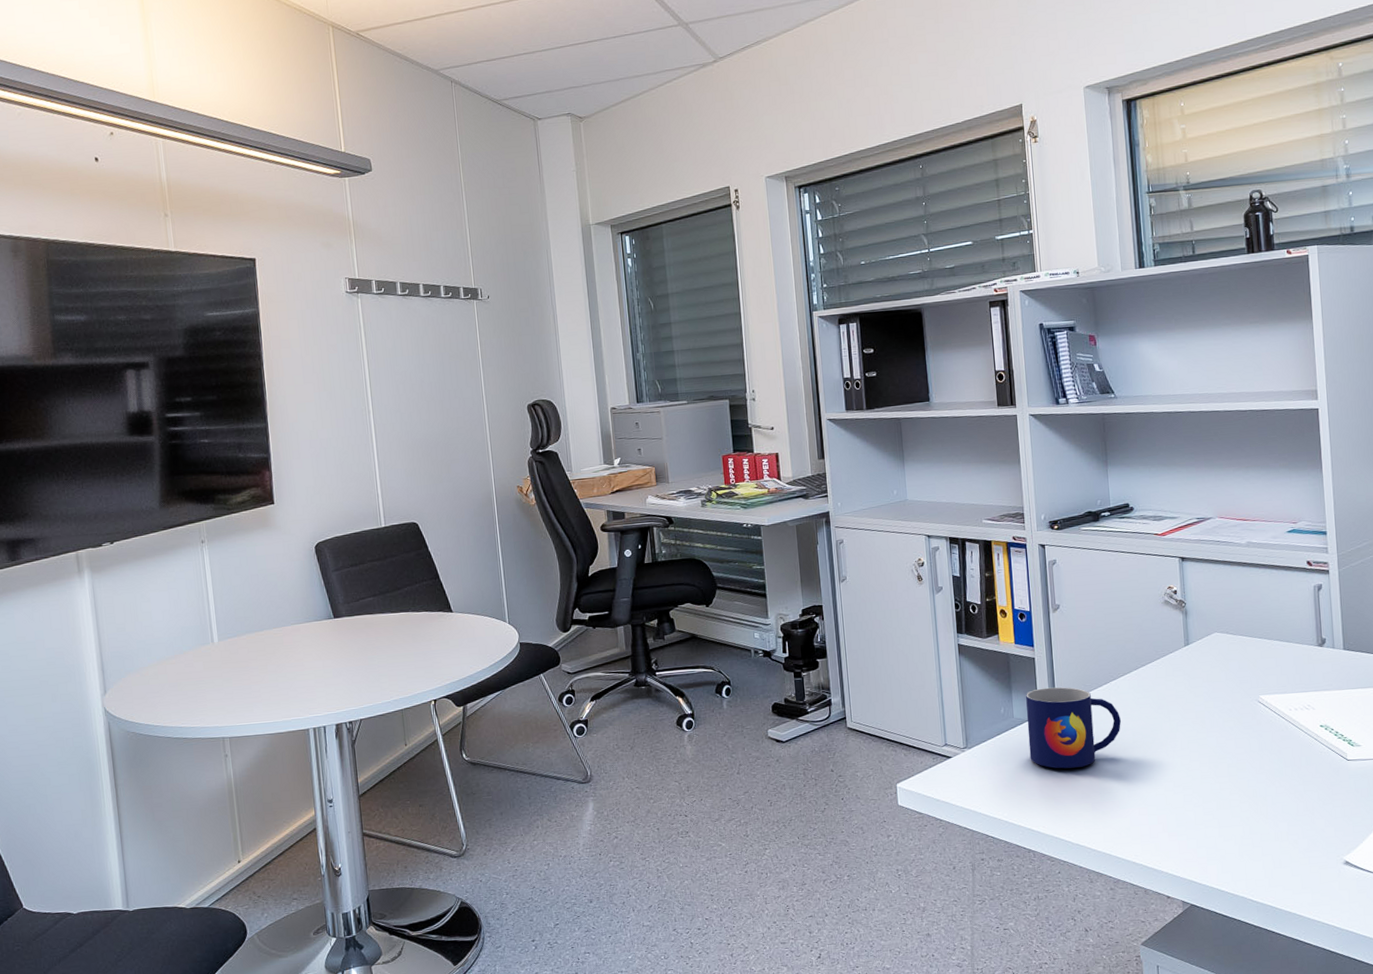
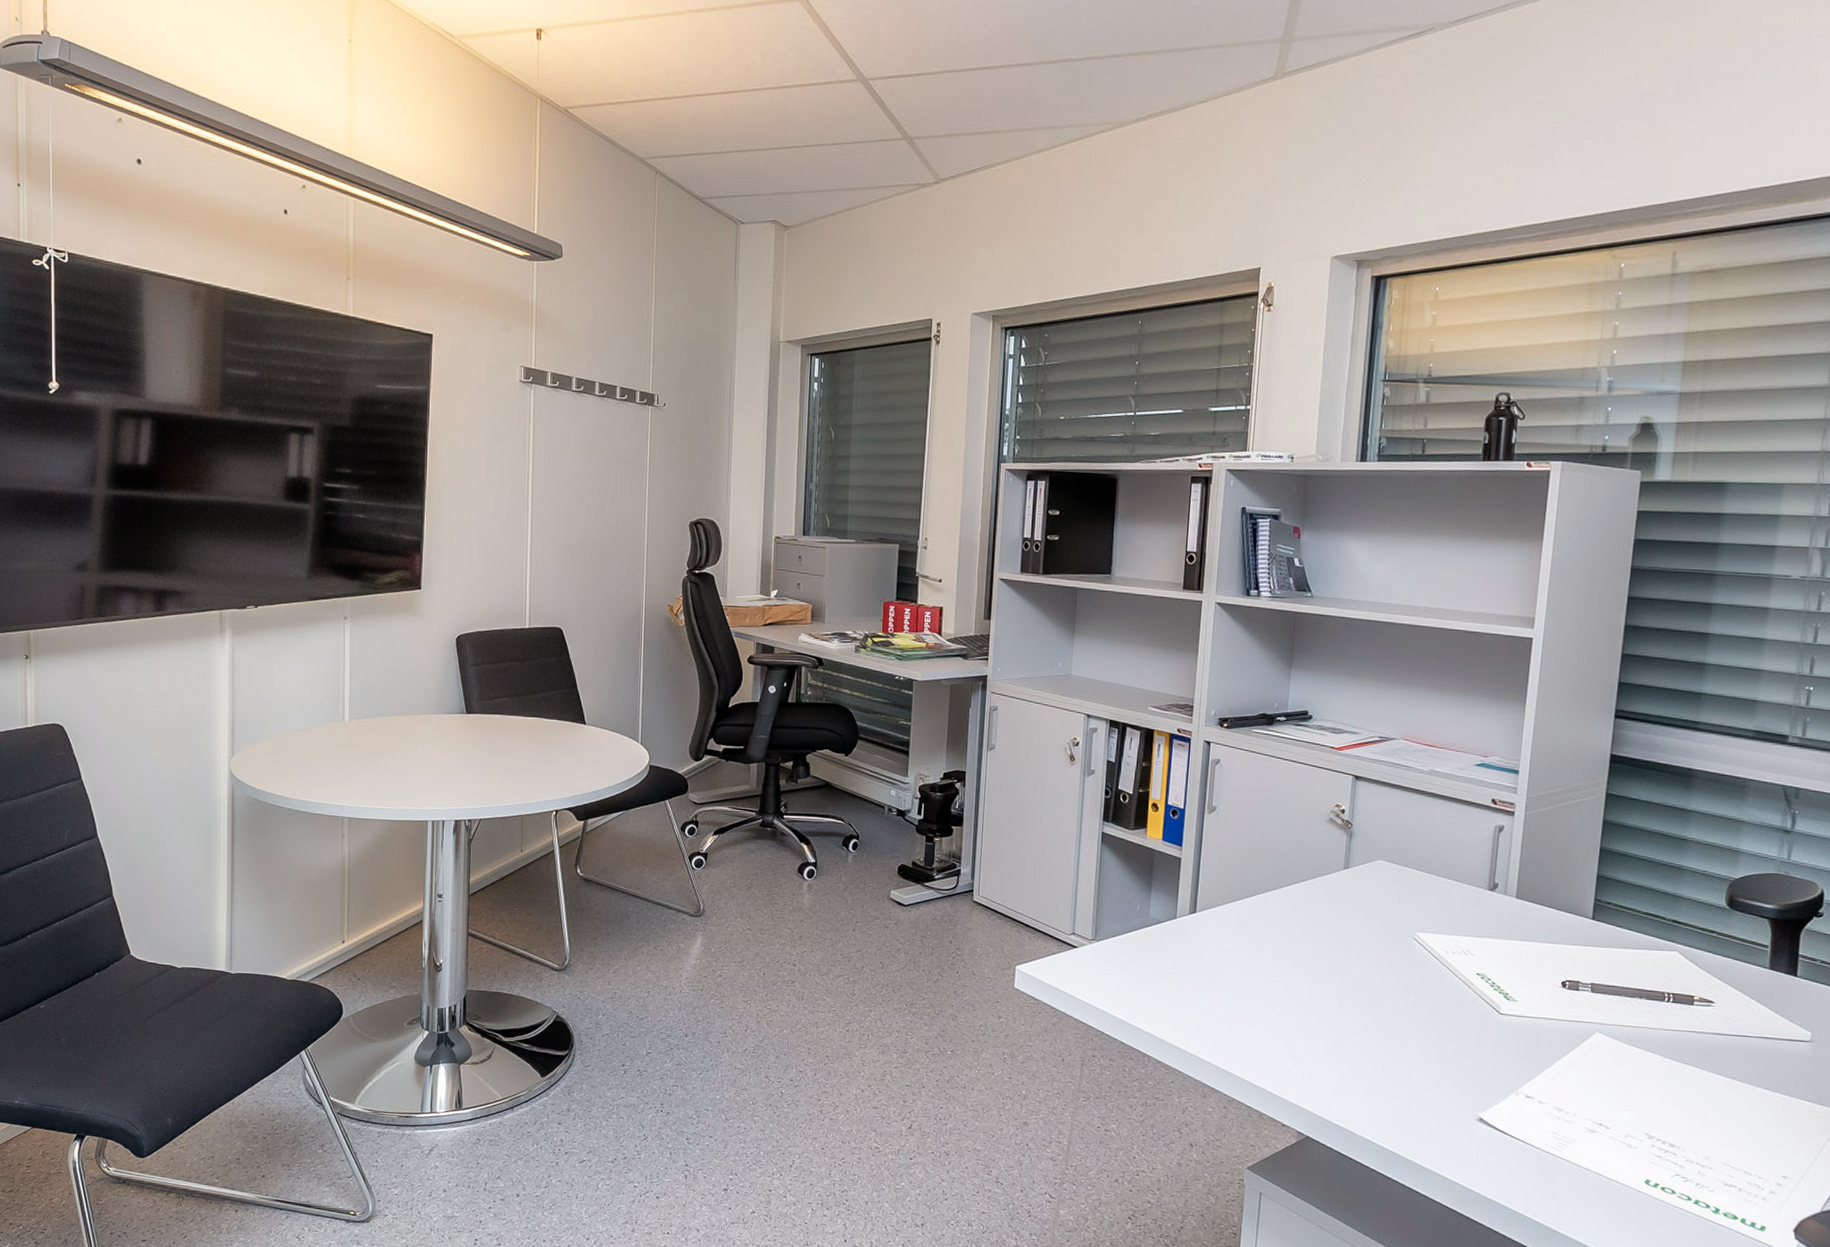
mug: present [1026,687,1122,769] -> none [1160,890,1264,978]

